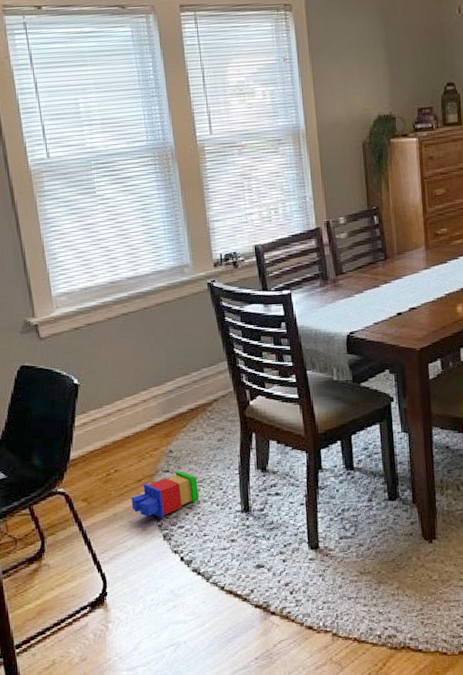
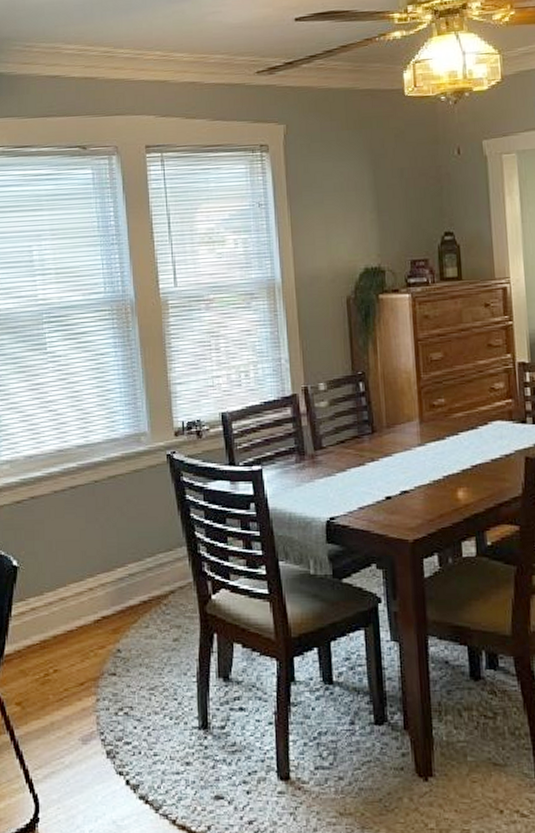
stacking toy: present [131,471,199,519] -> none [71,674,149,732]

